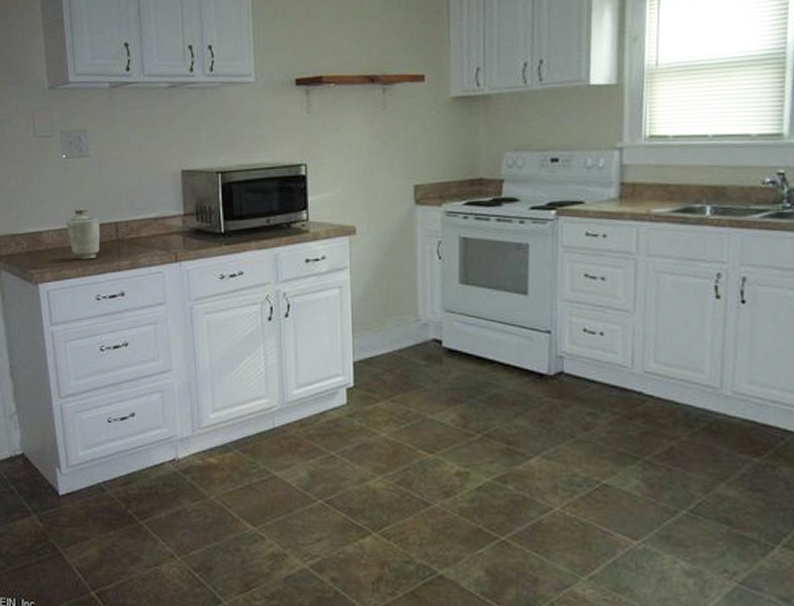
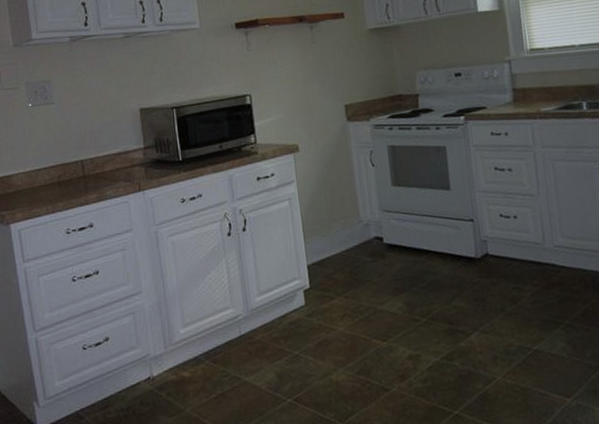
vase: present [67,208,99,260] -> none [35,149,67,198]

